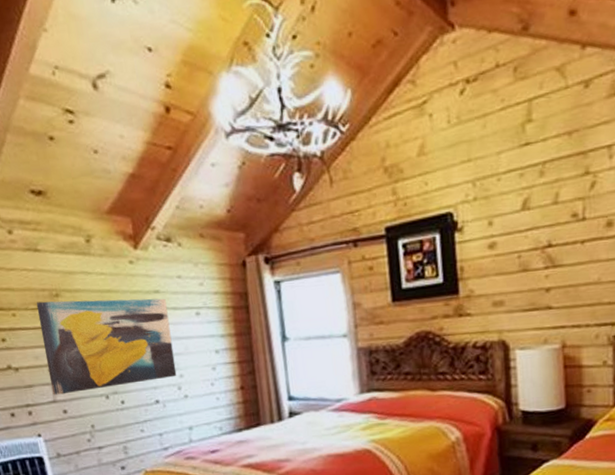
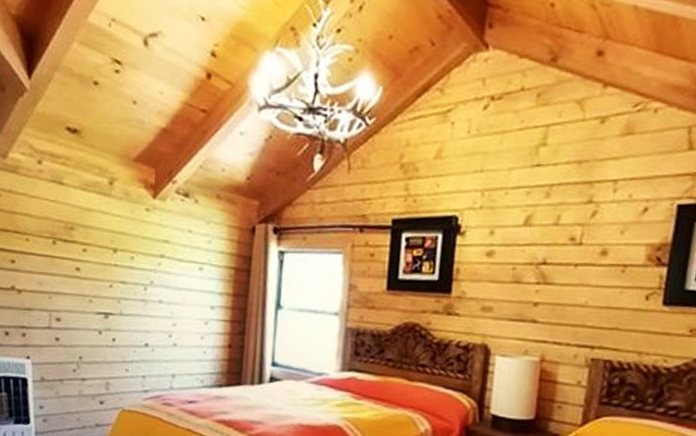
wall art: present [36,298,177,395] -> none [48,231,173,325]

